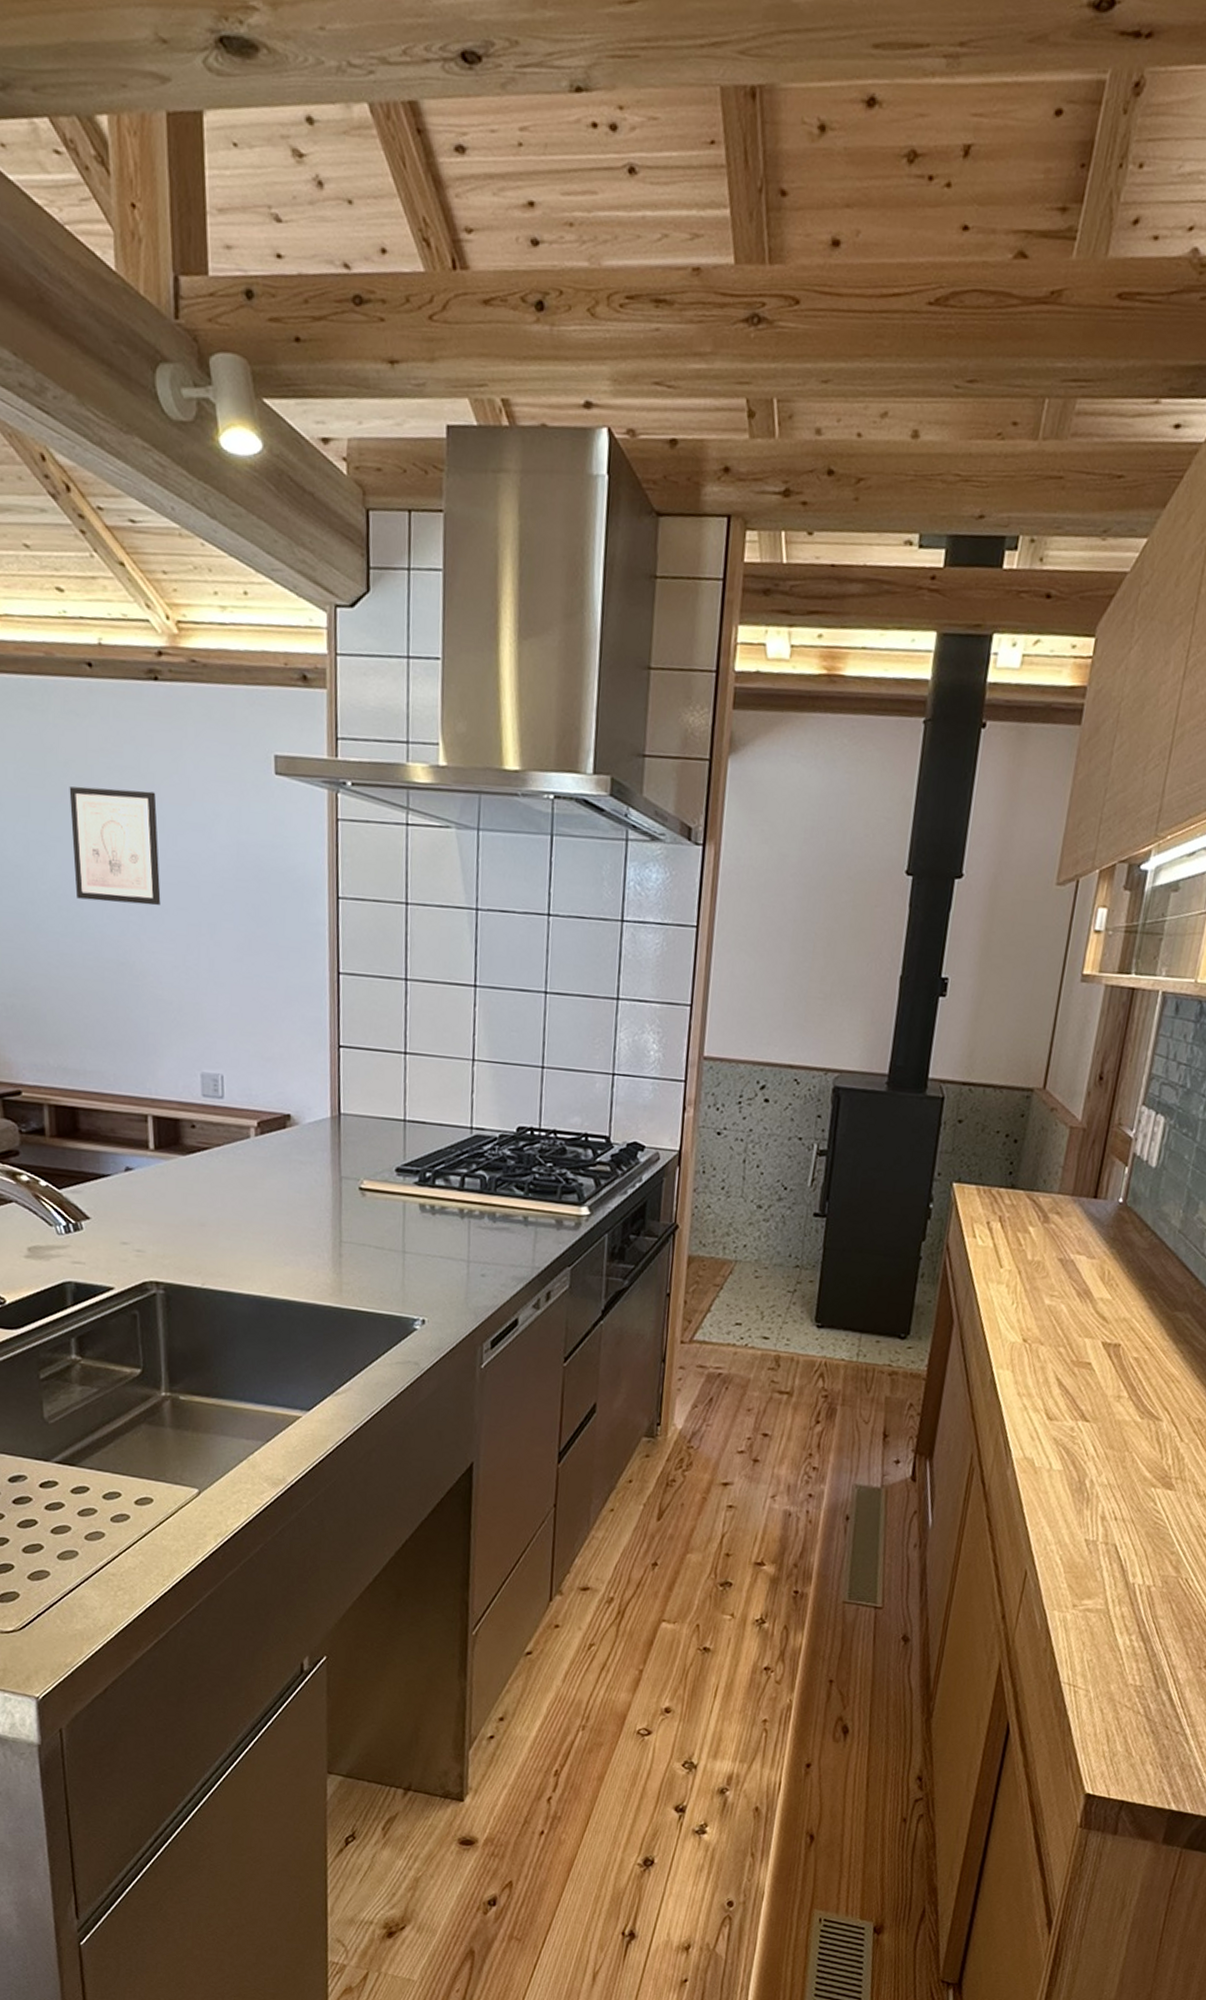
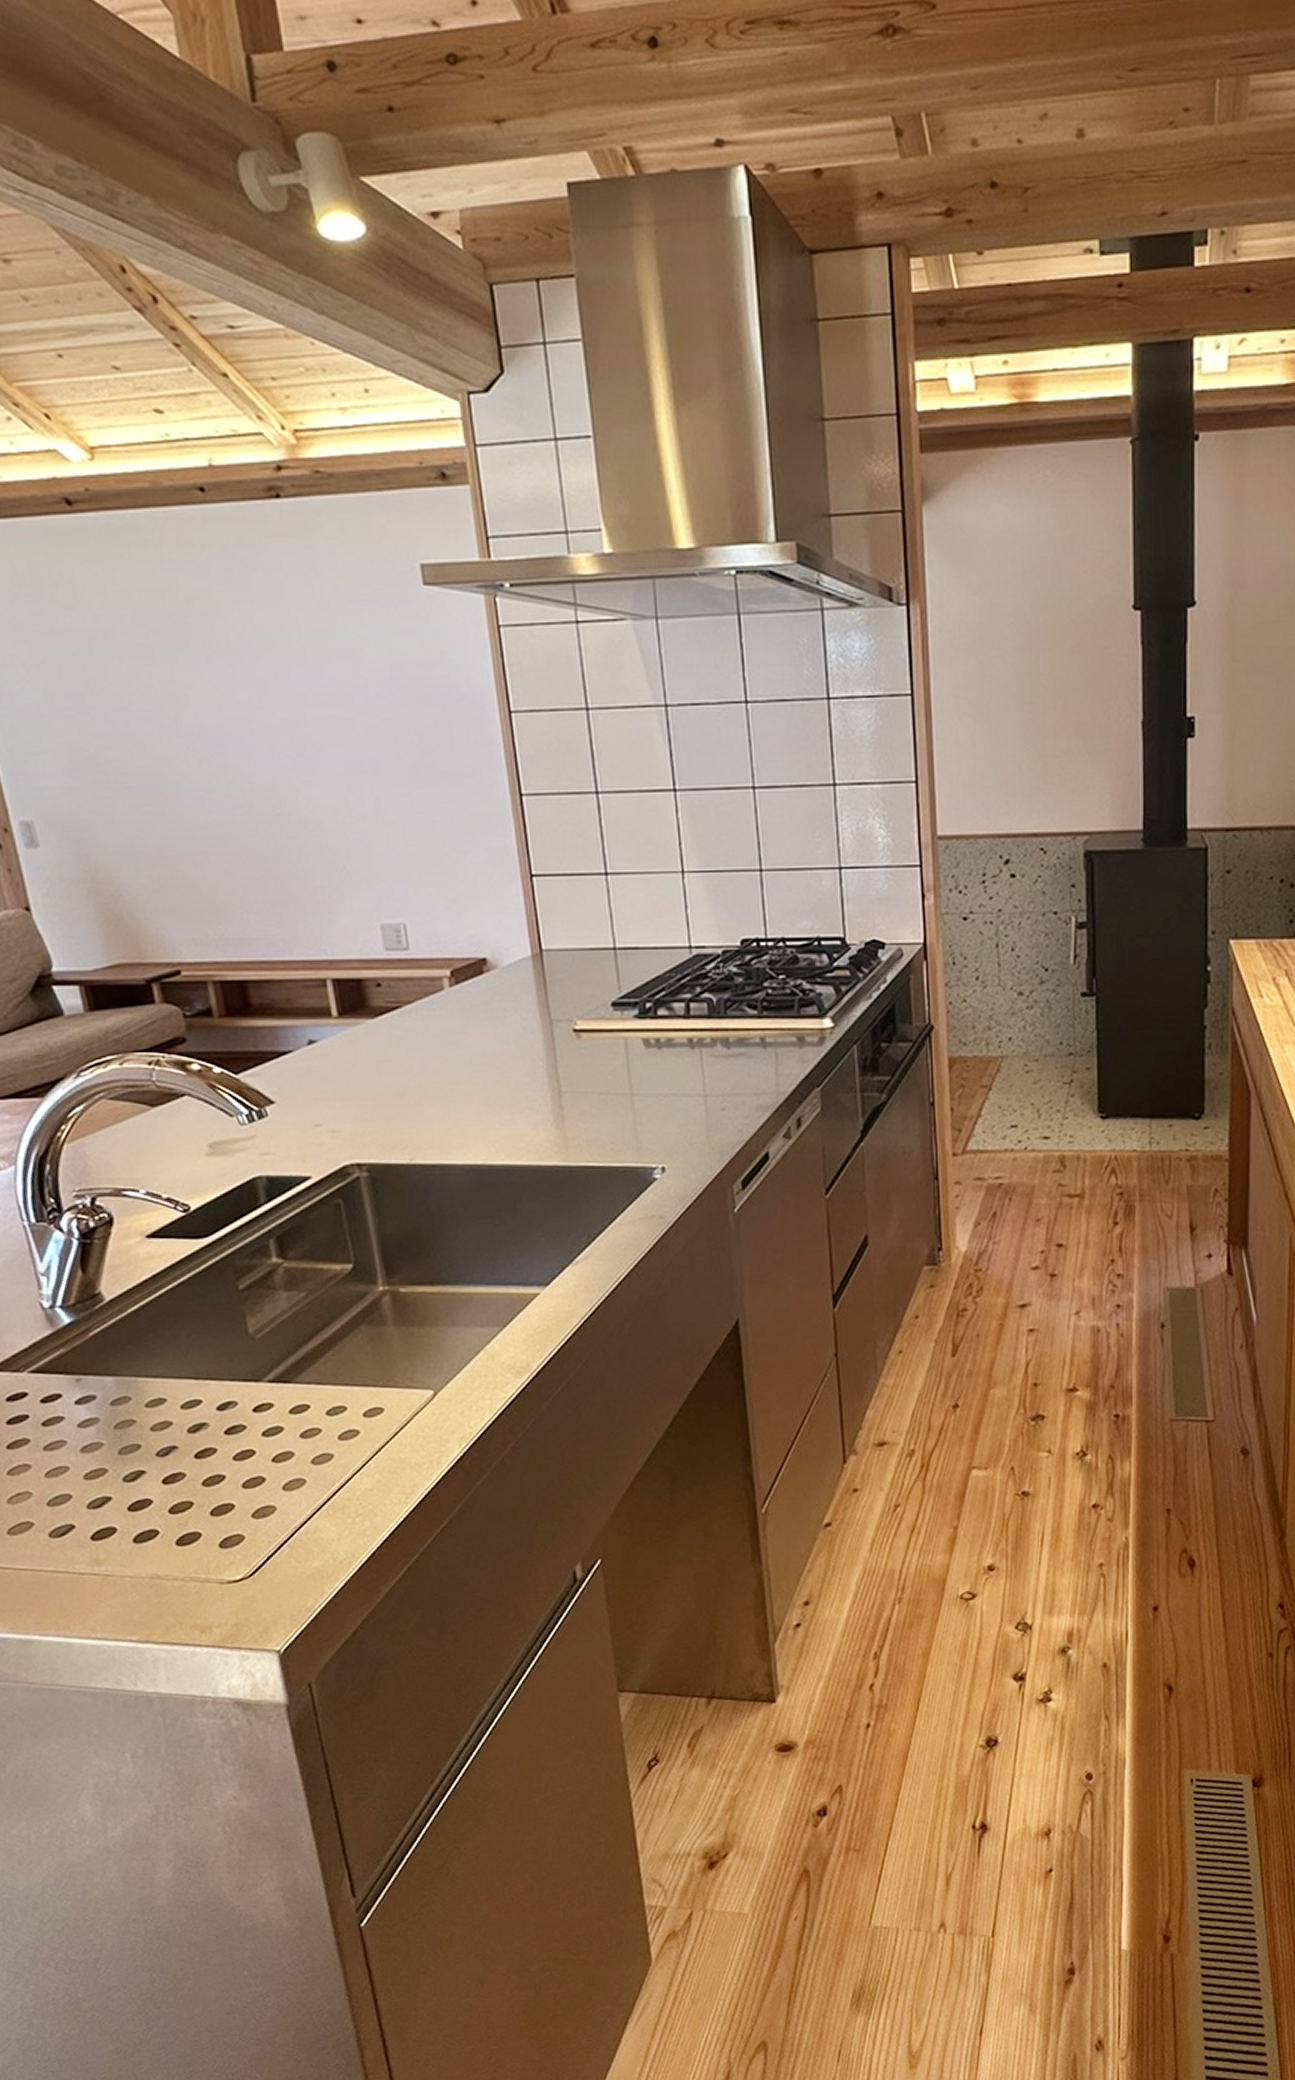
wall art: present [69,786,161,906] -> none [195,621,313,749]

